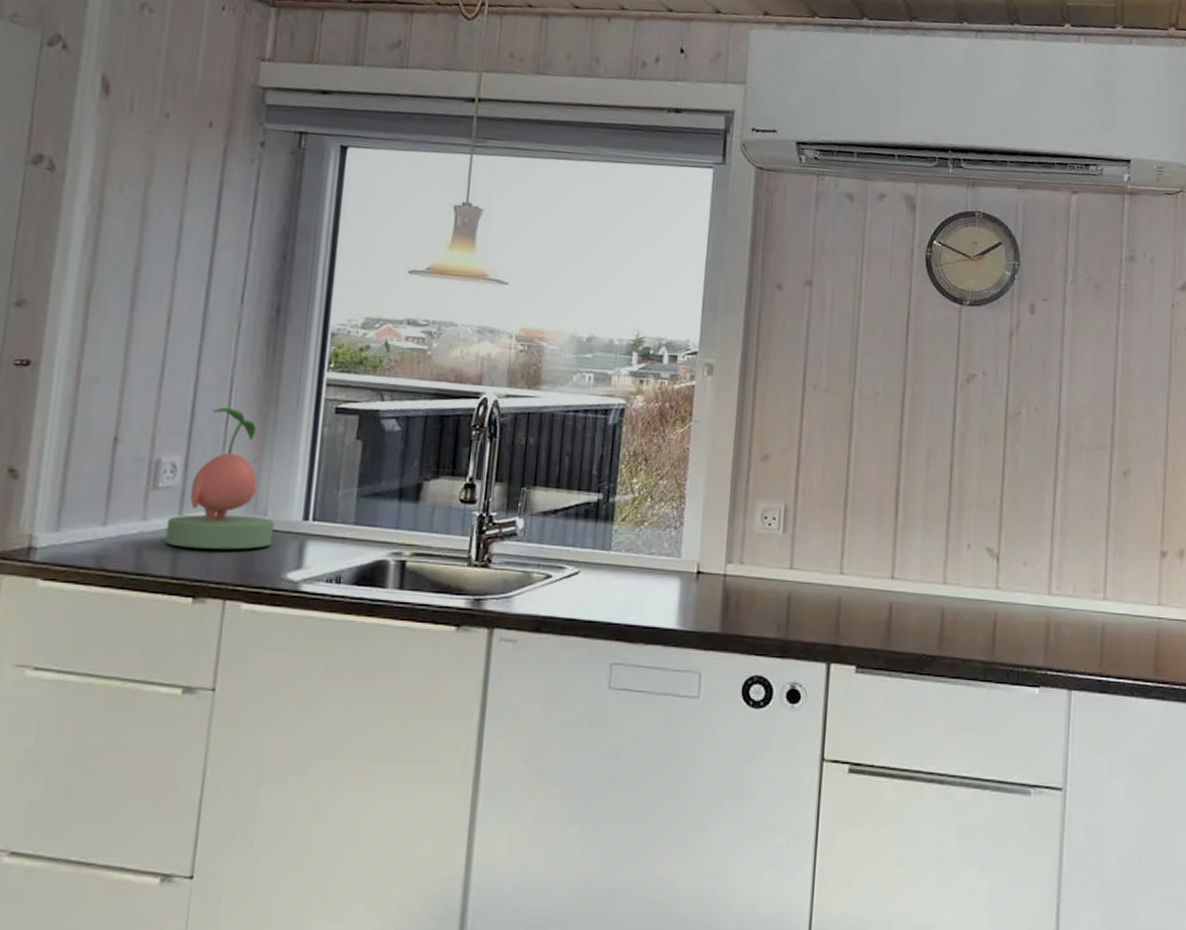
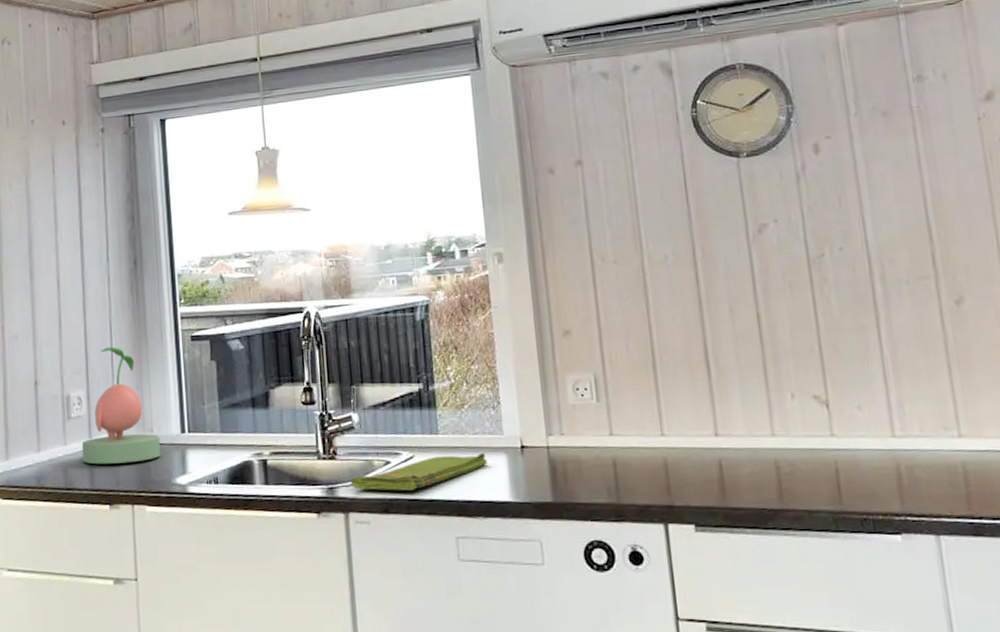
dish towel: none [501,574,659,609] -> present [350,452,487,491]

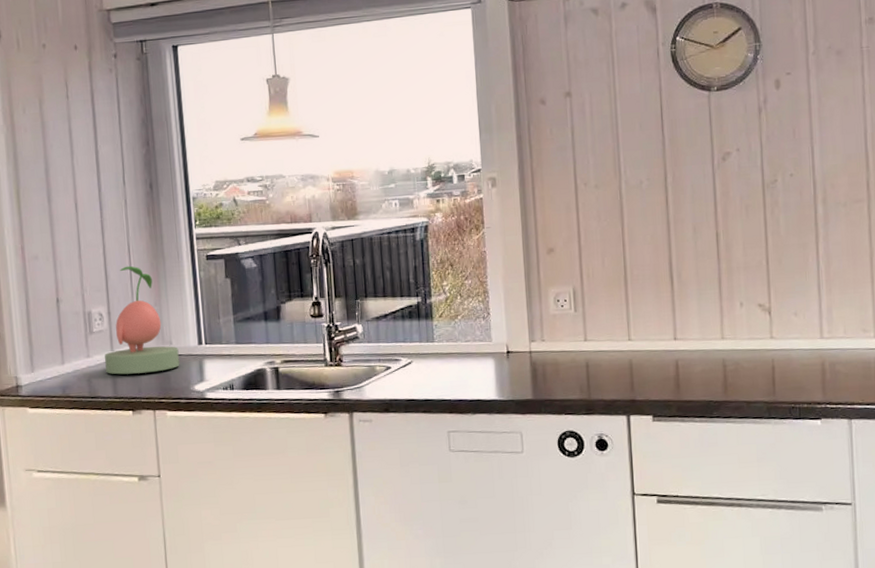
dish towel: present [350,452,487,491] -> none [354,357,477,393]

